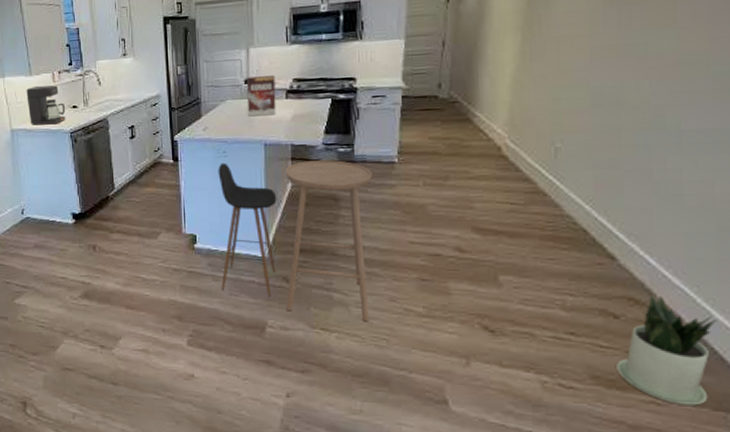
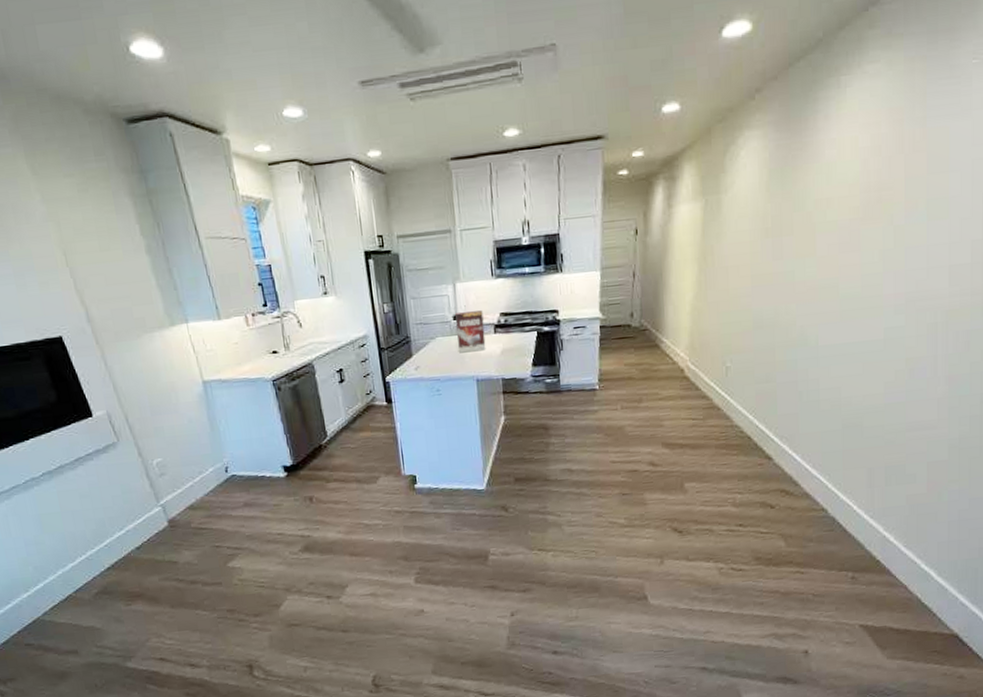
coffee maker: present [26,85,66,126] -> none [216,329,266,375]
bar stool: present [218,162,277,297] -> none [432,401,495,527]
stool: present [284,159,372,322] -> none [497,391,581,539]
planter: present [616,293,717,406] -> none [773,484,842,571]

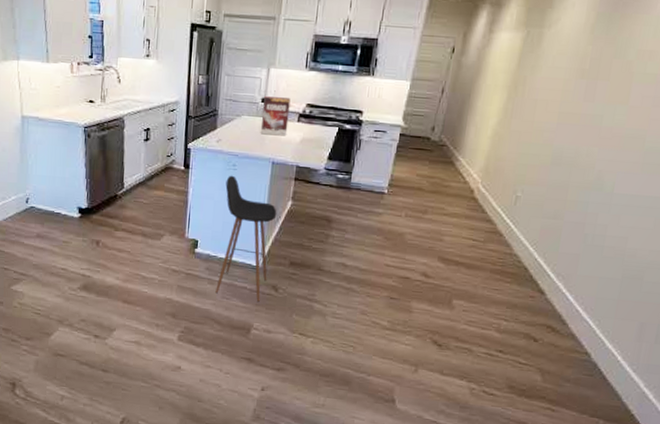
bar stool: none [432,401,495,527] -> present [215,175,277,303]

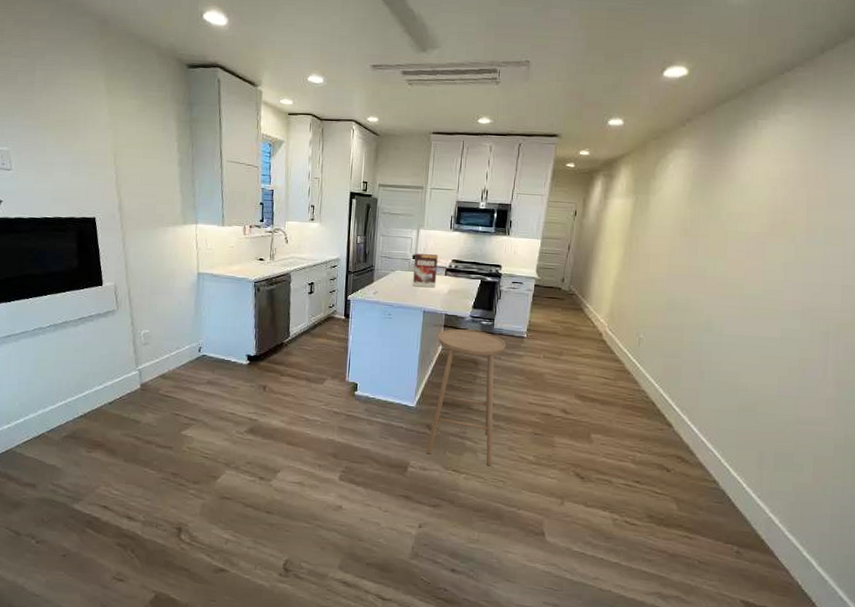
bar stool: present [215,175,277,303] -> none [374,323,429,441]
stool: none [271,182,364,331] -> present [426,328,506,466]

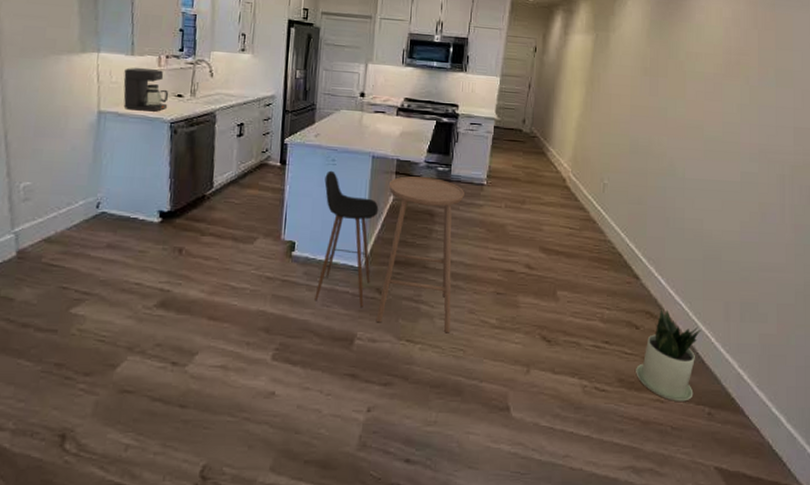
coffee maker: none [216,236,253,273] -> present [123,67,169,112]
bar stool: none [374,323,429,441] -> present [314,170,379,309]
cereal box: present [413,253,438,288] -> none [360,91,389,130]
planter: none [665,454,733,540] -> present [636,308,701,401]

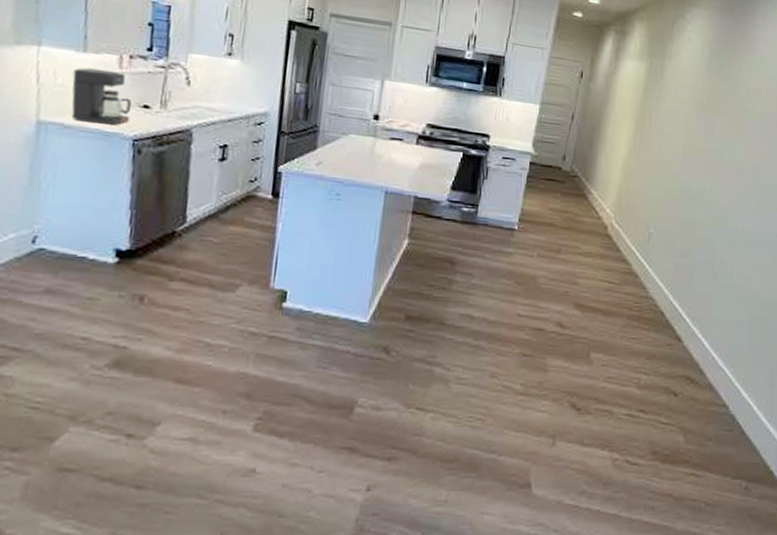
bar stool: present [314,170,379,309] -> none [308,206,391,371]
stool: present [376,176,464,333] -> none [381,216,492,400]
planter: present [636,308,701,401] -> none [671,373,743,475]

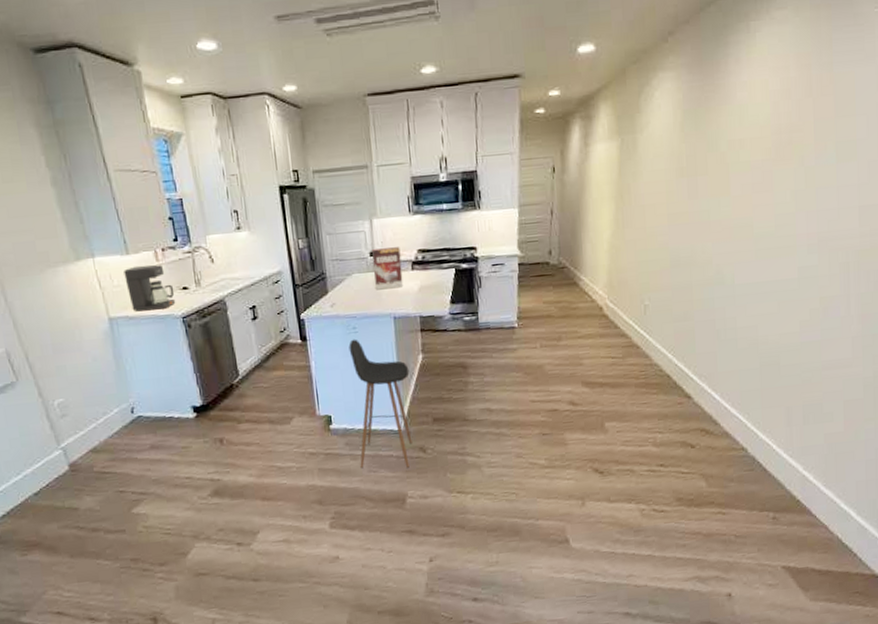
bar stool: none [308,206,391,371] -> present [348,339,413,469]
cereal box: none [372,112,408,161] -> present [372,247,404,290]

